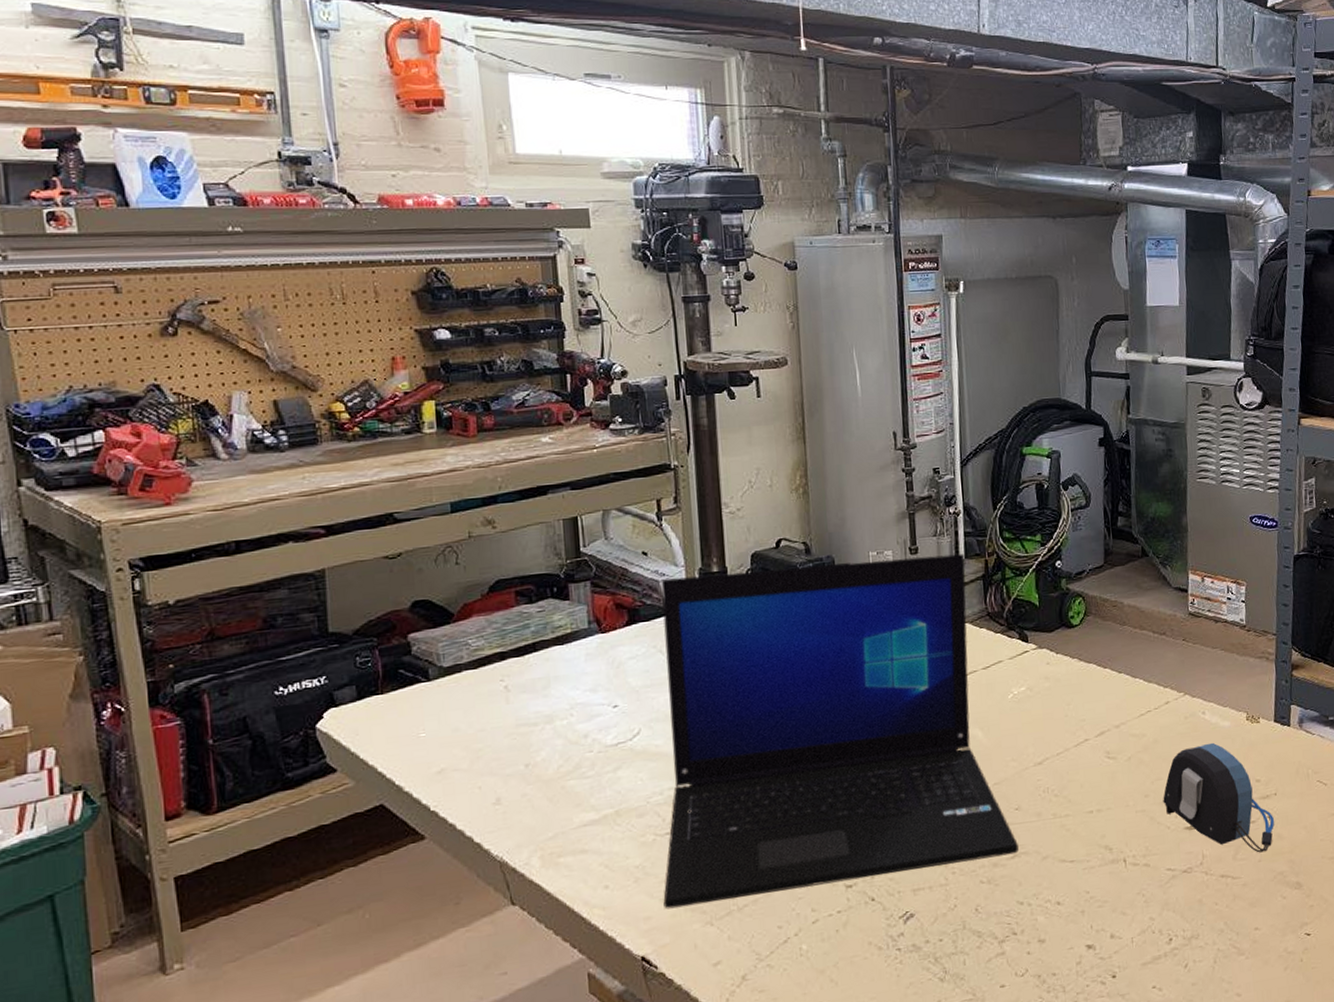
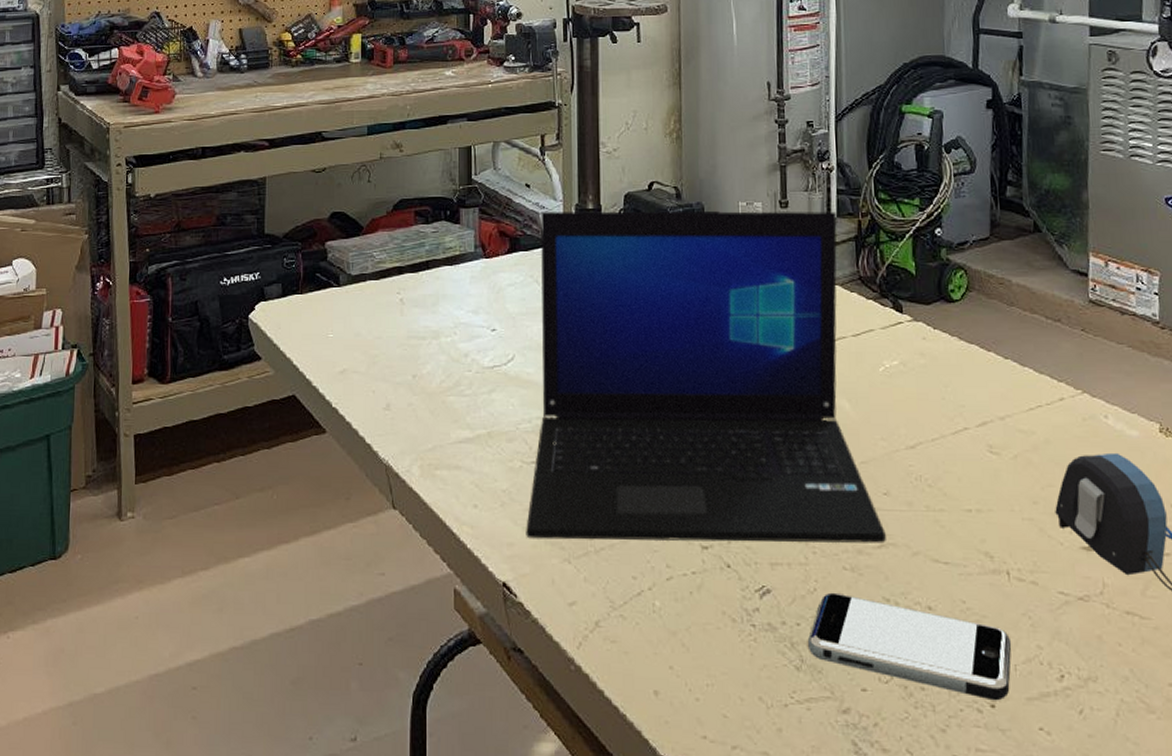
smartphone: none [949,905,1129,972] -> present [807,592,1012,701]

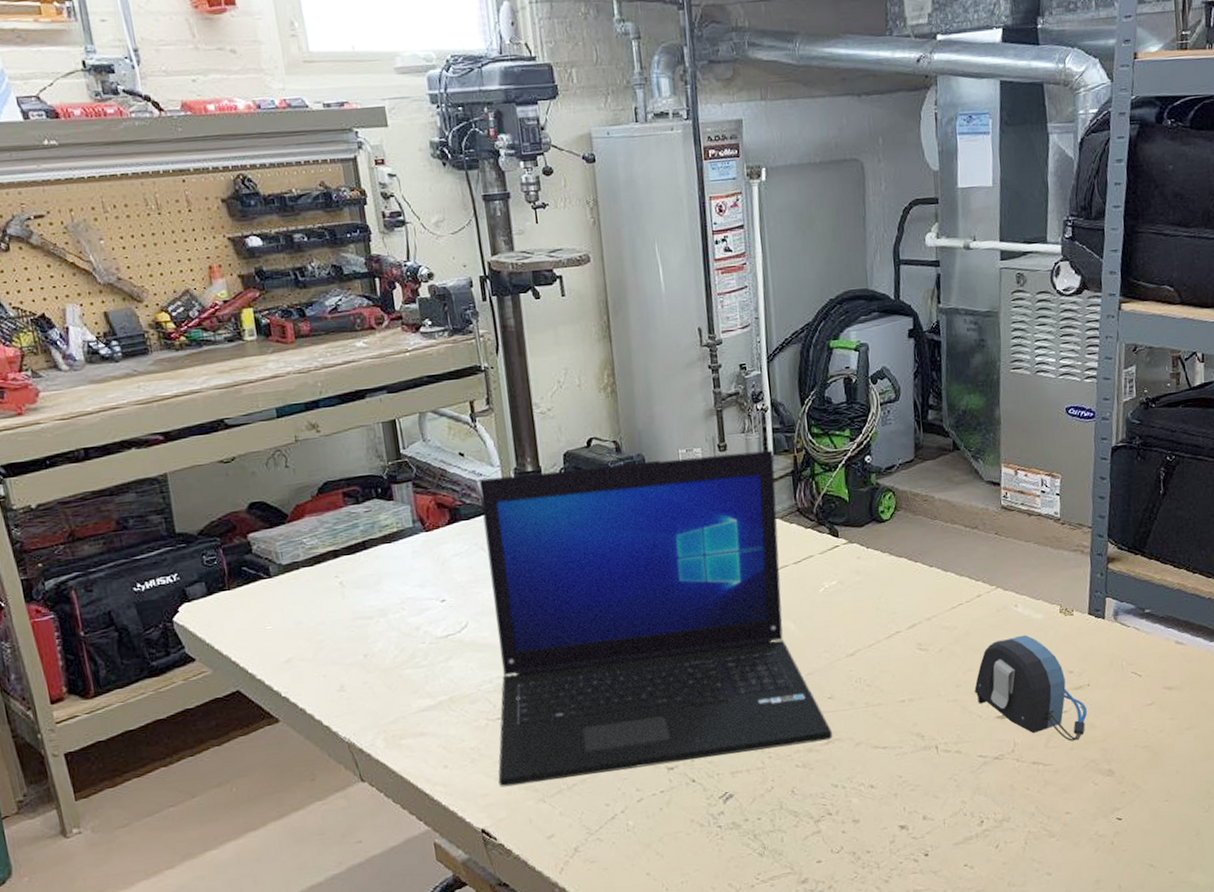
smartphone: present [807,592,1012,701] -> none [768,787,941,851]

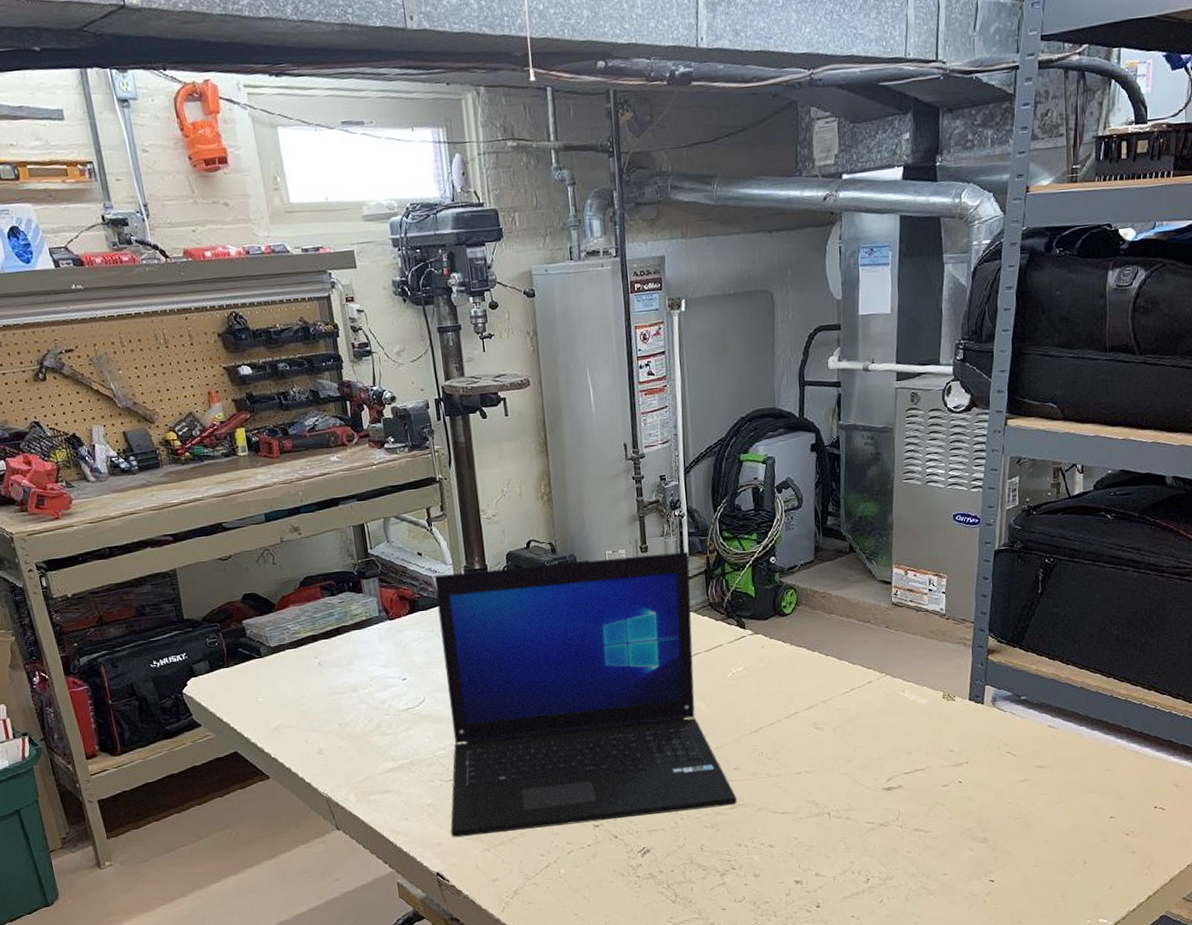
tape measure: present [974,634,1087,742] -> none [864,717,965,812]

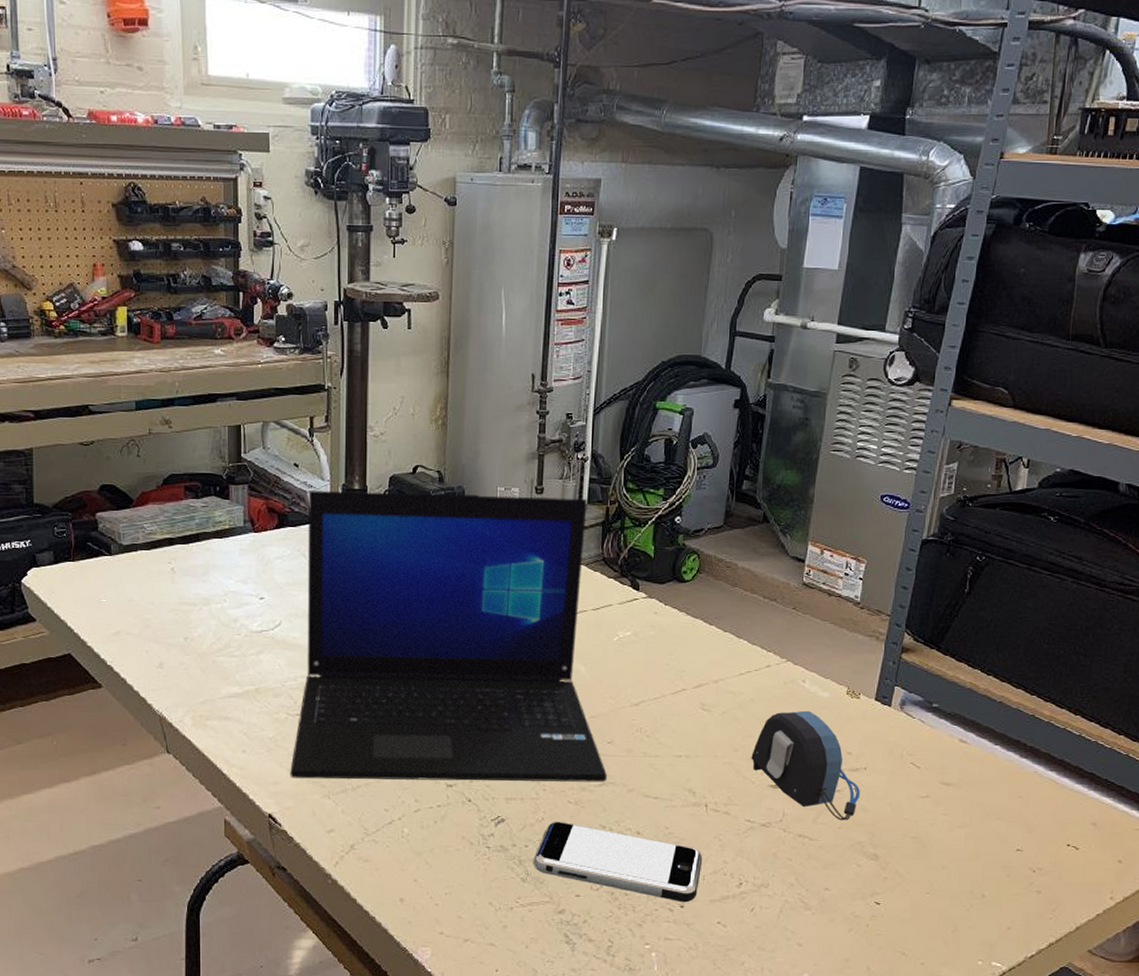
smartphone: none [680,844,832,903] -> present [533,821,703,903]
tape measure: none [864,717,965,812] -> present [751,710,860,821]

